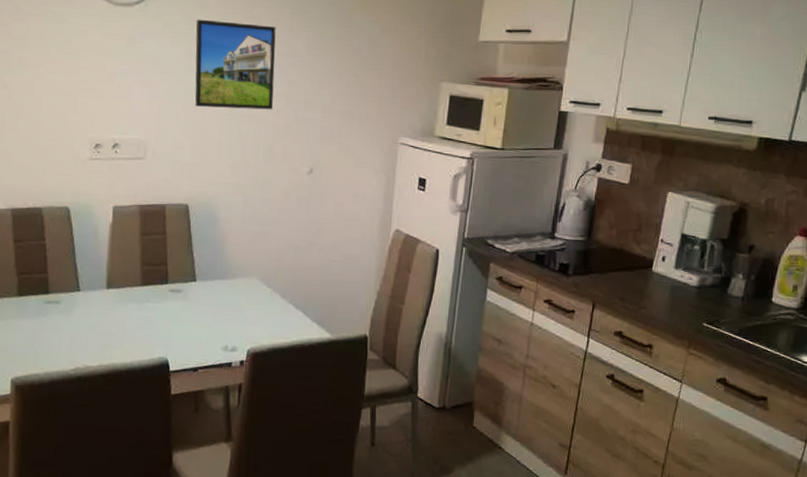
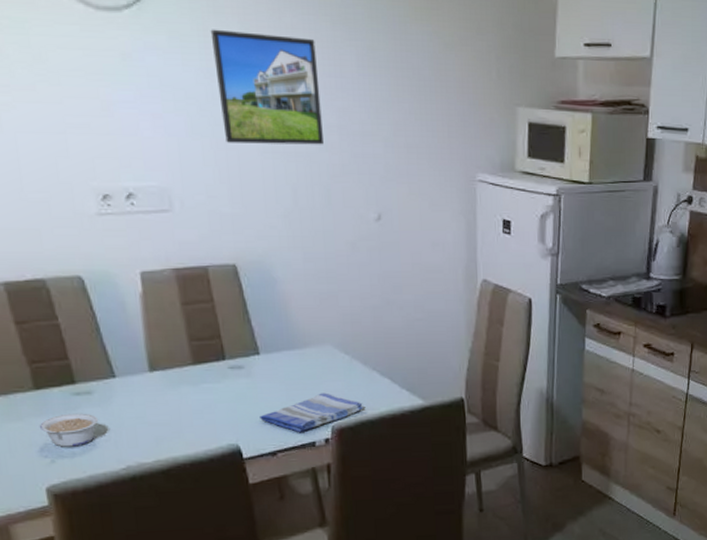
legume: none [15,318,60,347] -> present [39,413,98,447]
dish towel: none [188,319,277,354] -> present [260,392,363,433]

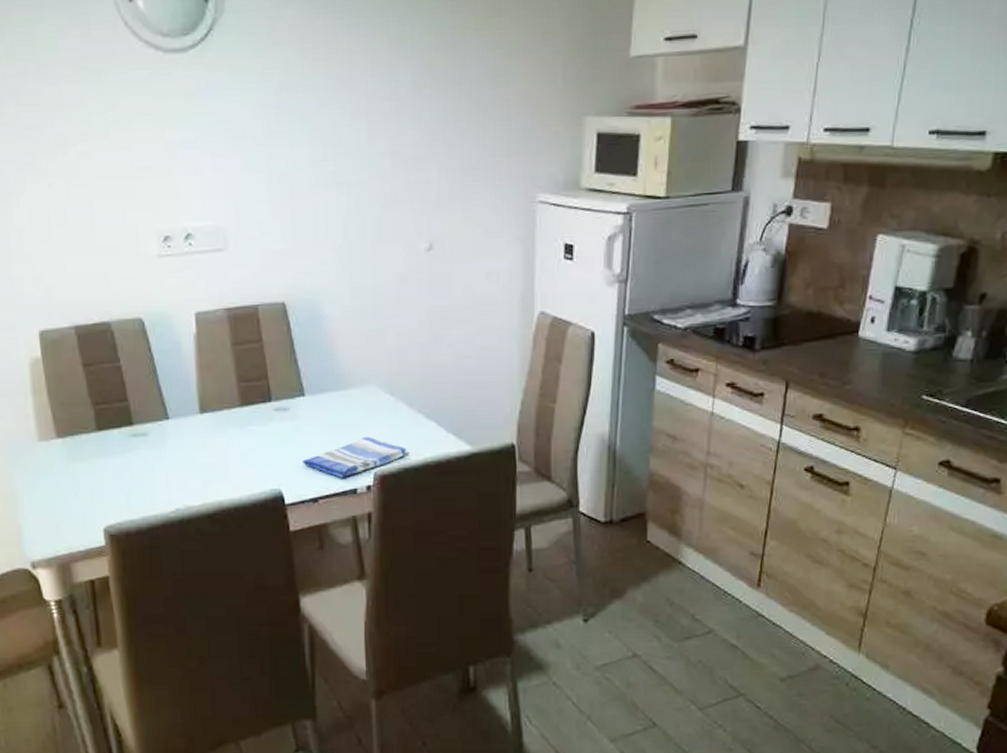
legume: present [39,413,98,447] -> none [99,454,152,488]
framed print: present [210,29,324,145] -> none [269,60,376,177]

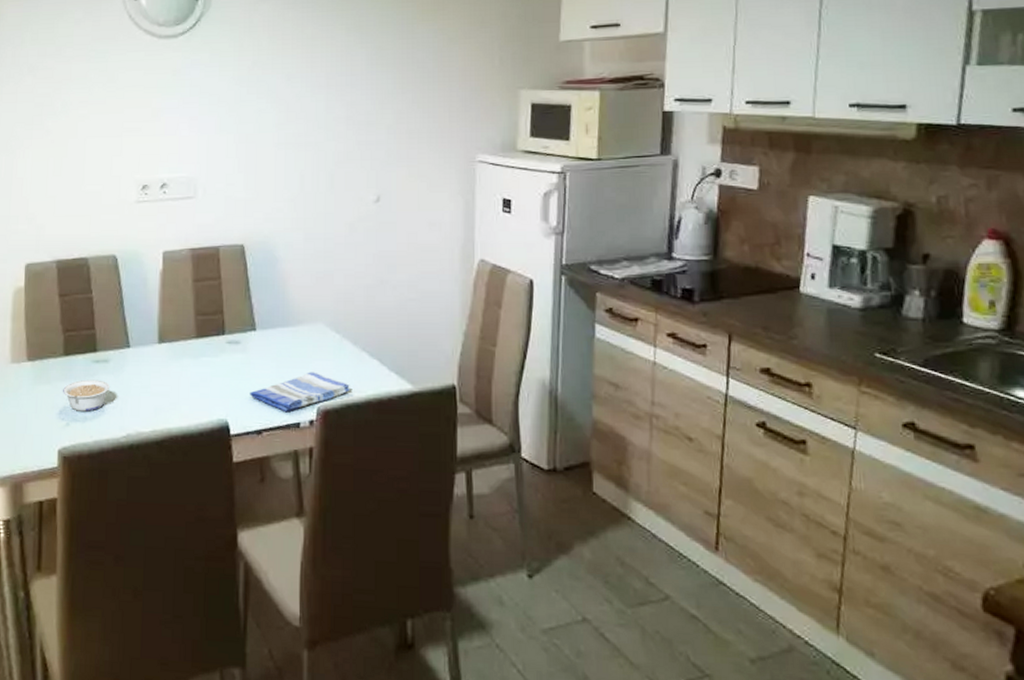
legume: none [99,454,152,488] -> present [62,379,110,412]

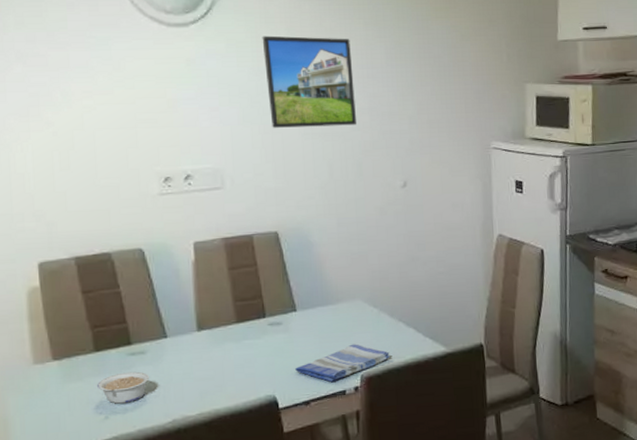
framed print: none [244,44,332,137] -> present [262,35,356,128]

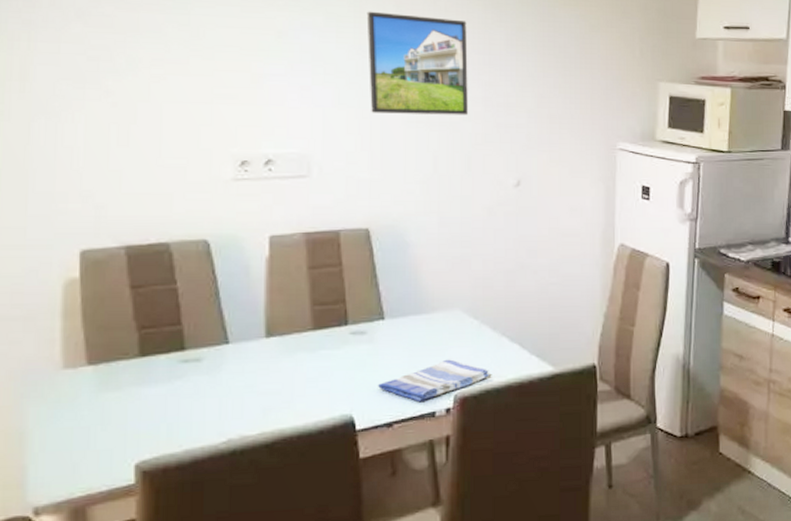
legume: present [96,371,149,404] -> none [138,381,203,419]

